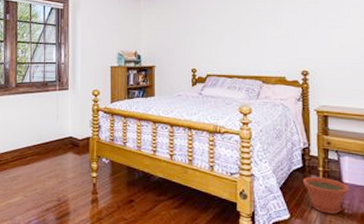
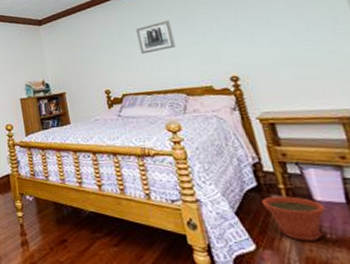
wall art: none [230,10,262,40] -> present [136,20,176,54]

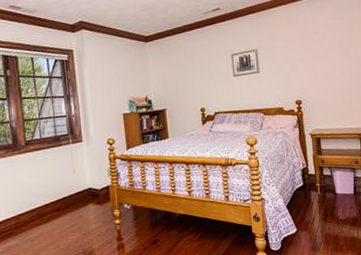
plant pot: present [262,196,325,241] -> none [305,191,342,223]

